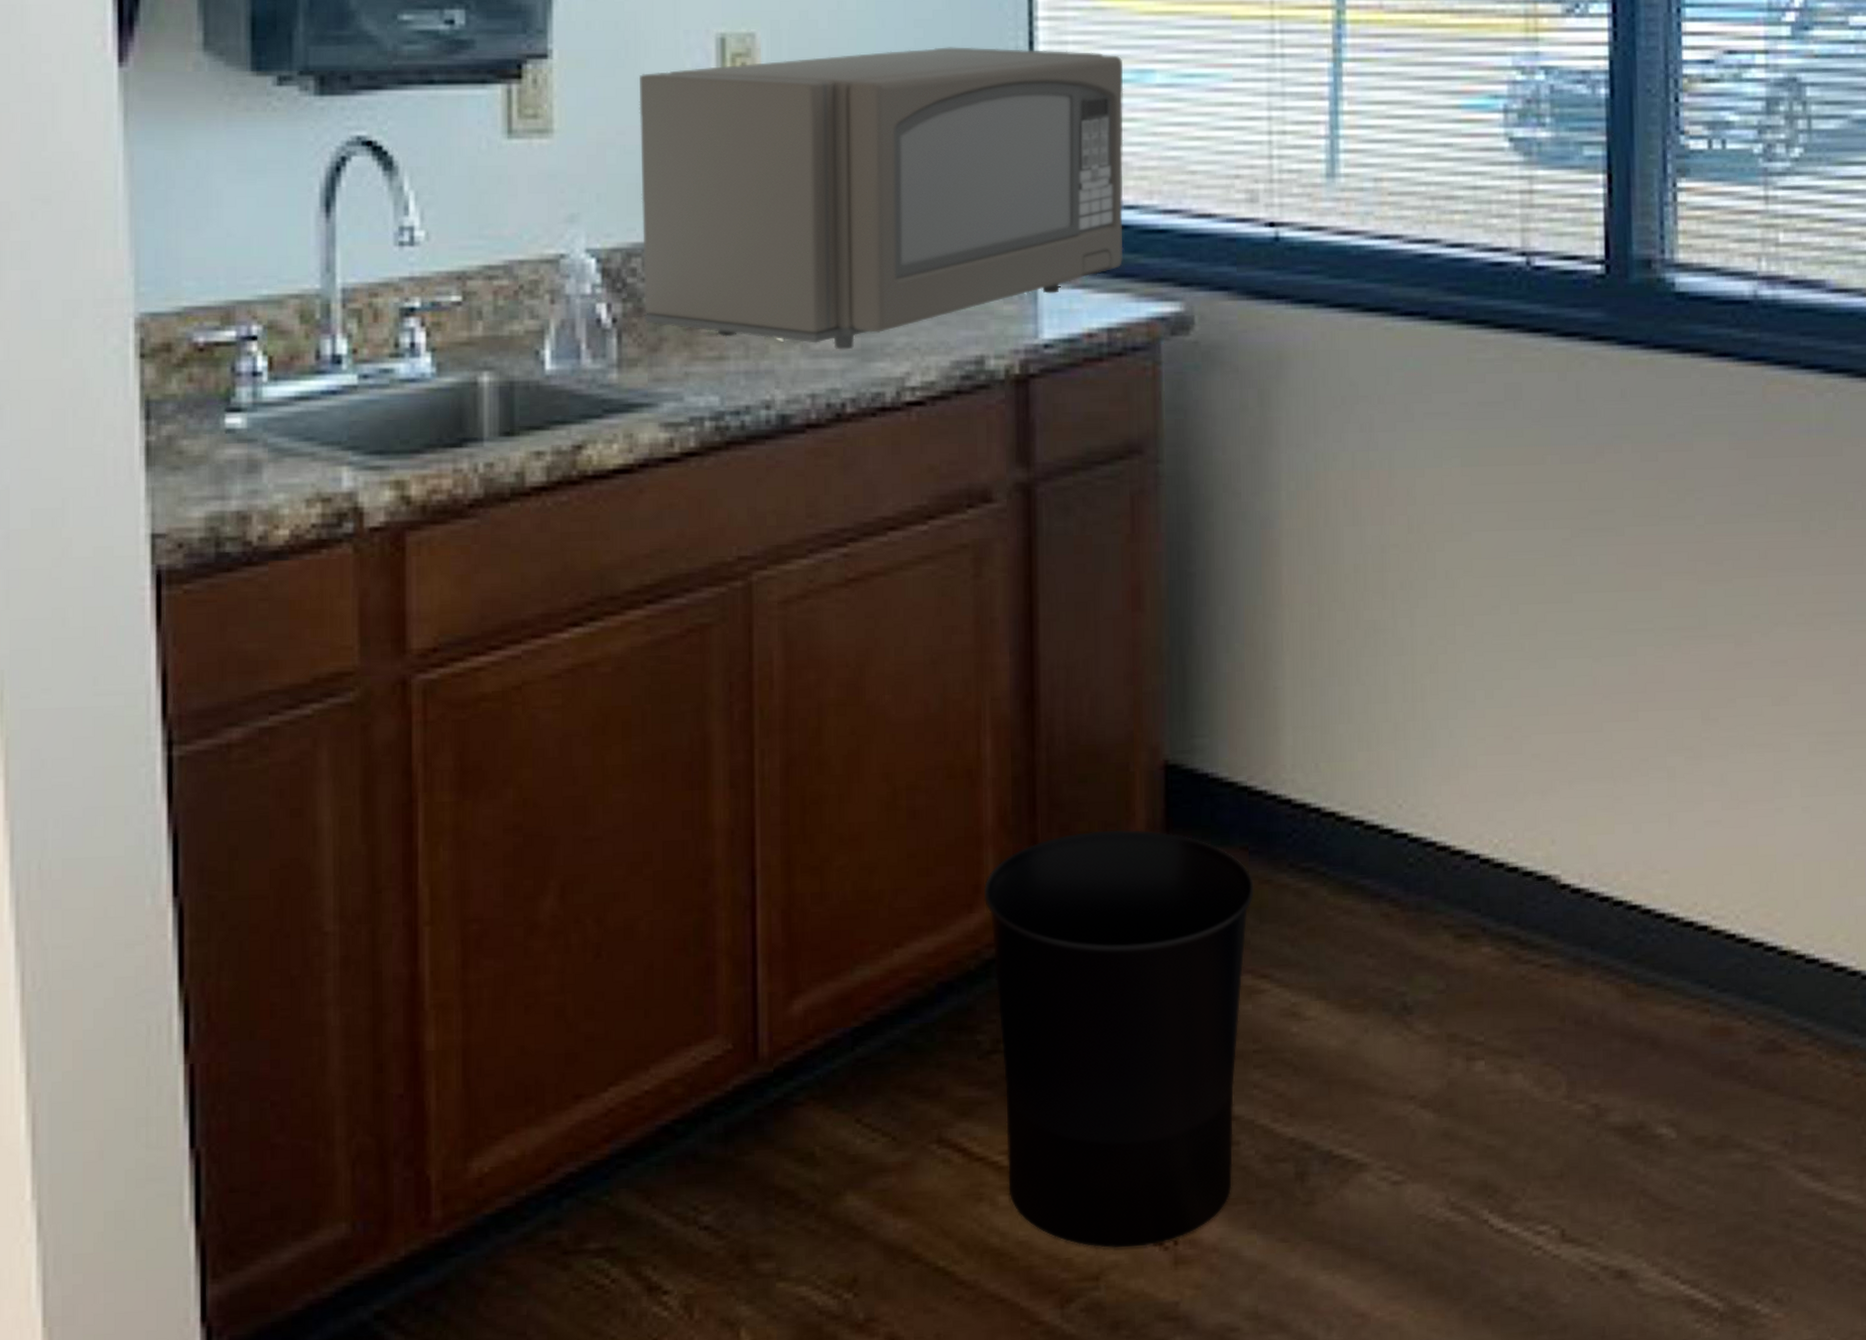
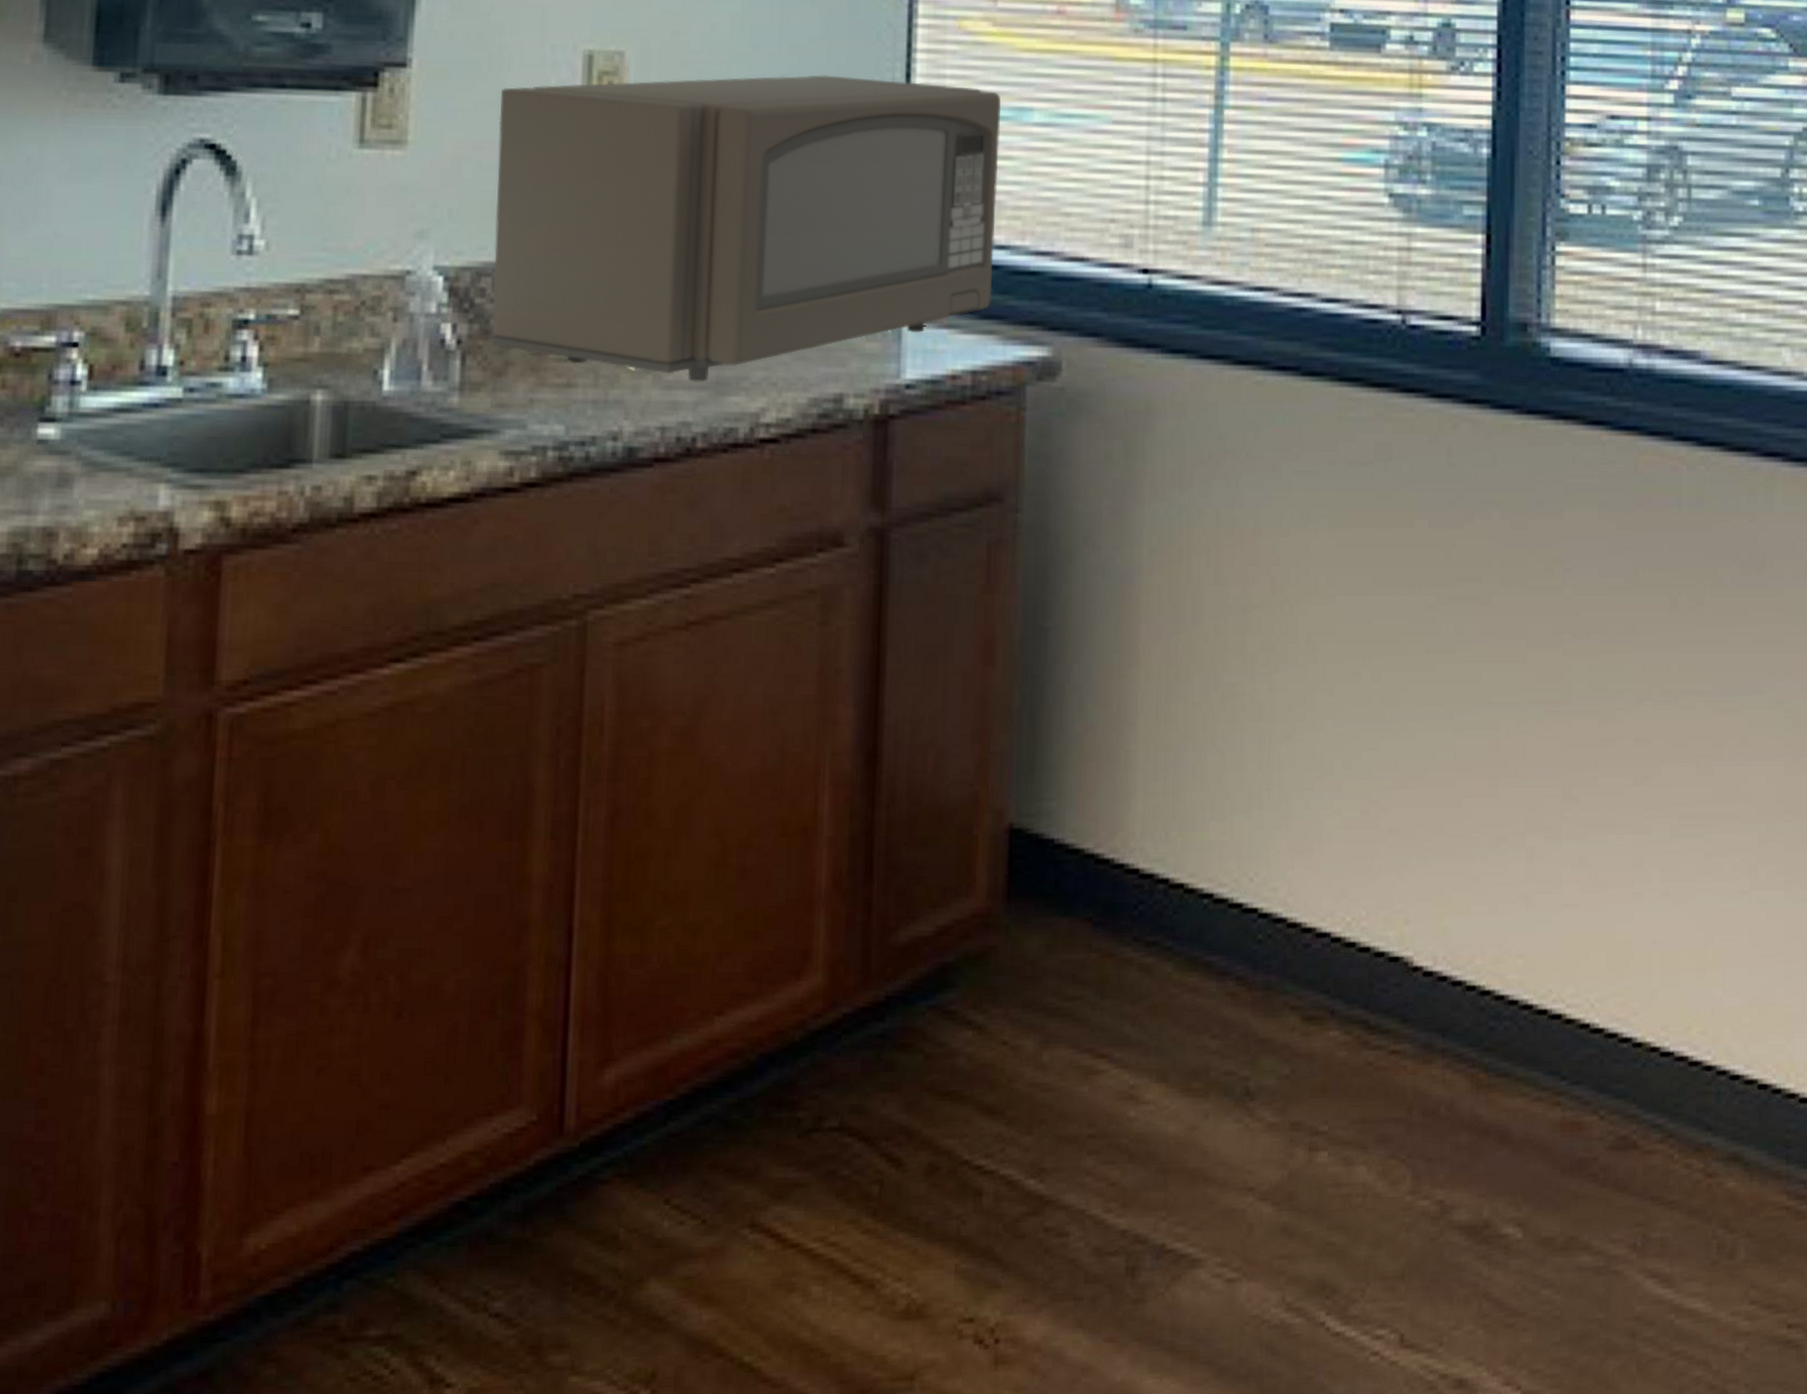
waste bin: present [983,829,1254,1249] -> none [812,895,1097,1346]

